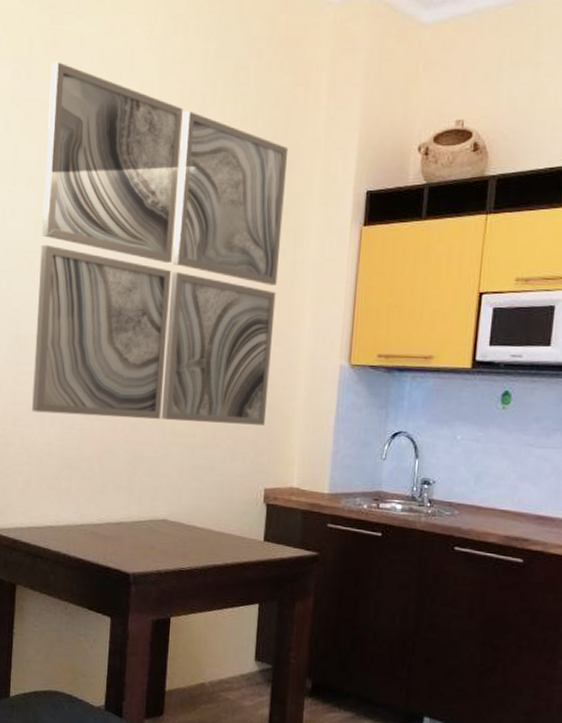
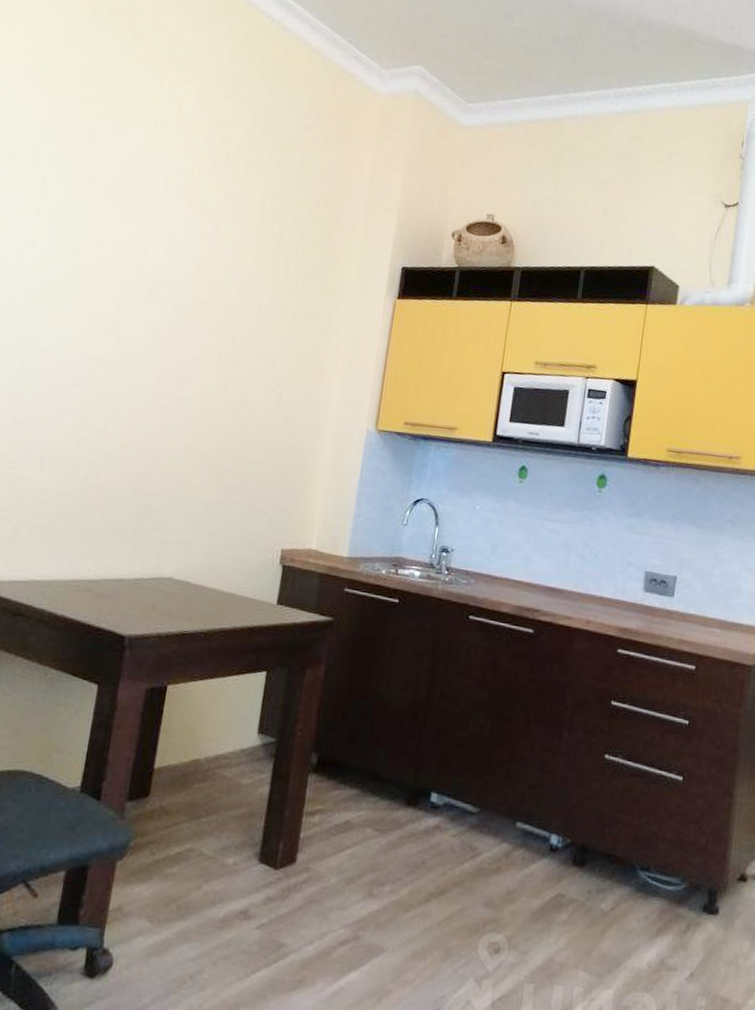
wall art: present [32,62,289,425] -> none [30,103,330,484]

